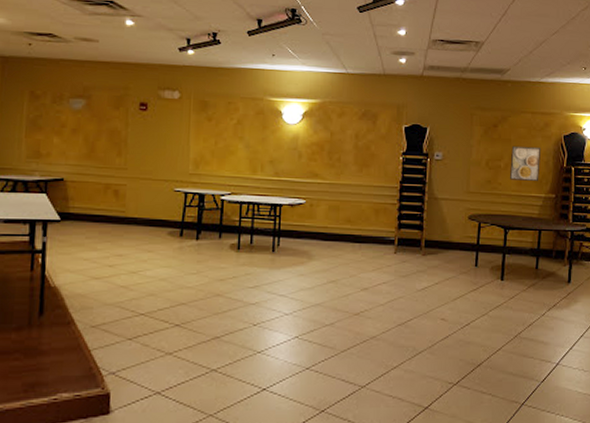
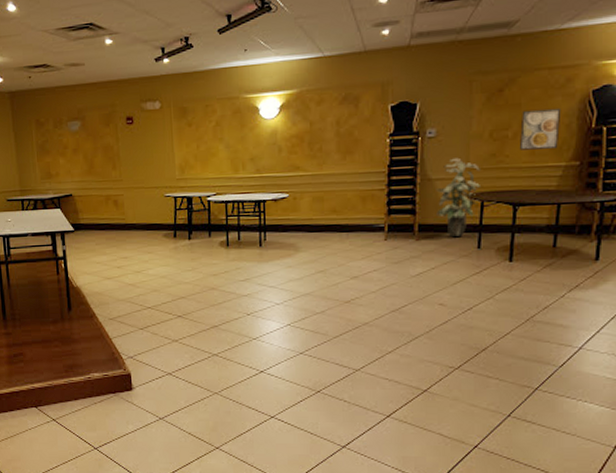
indoor plant: none [441,180,478,255] -> present [436,157,480,238]

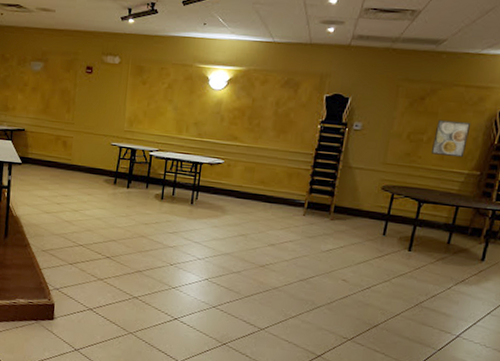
indoor plant: present [436,157,480,238] -> none [352,151,395,223]

